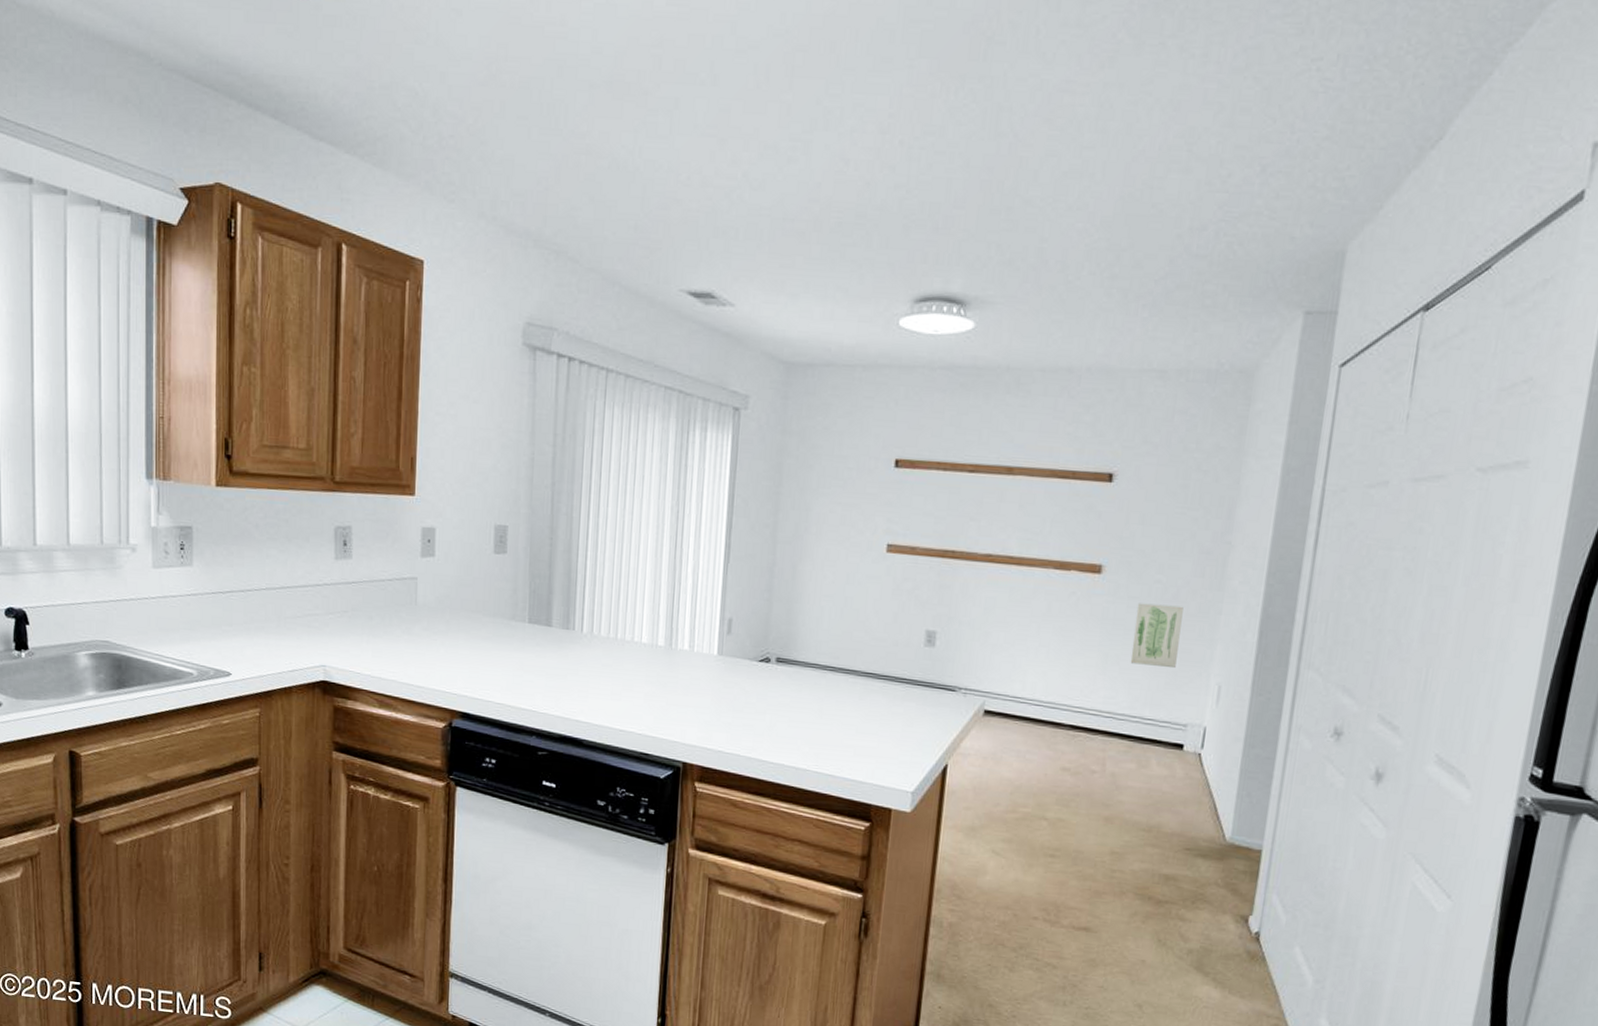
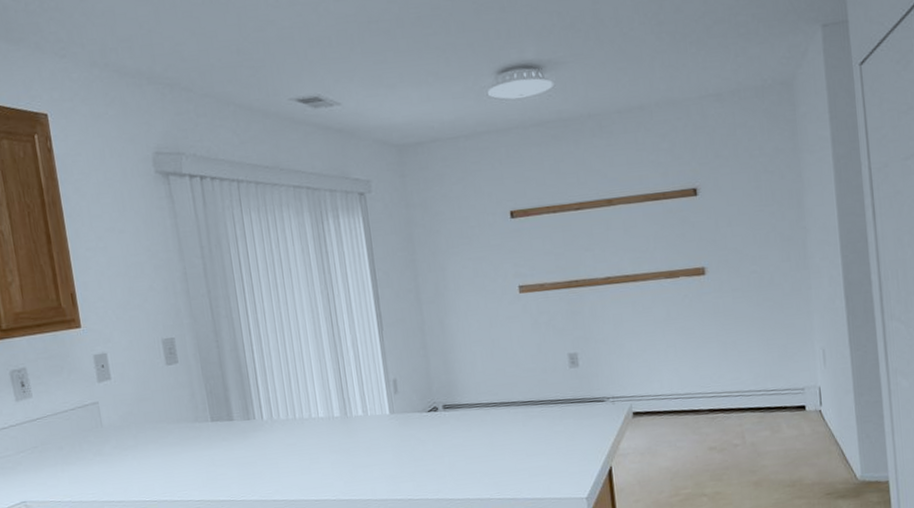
wall art: present [1130,603,1184,669] -> none [741,289,784,346]

